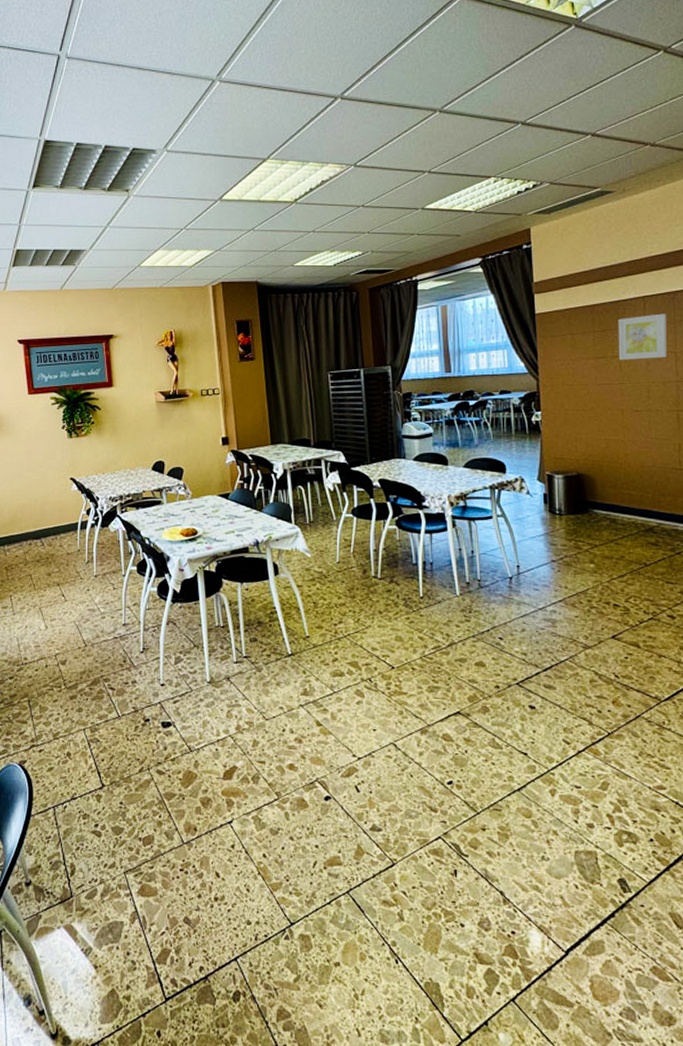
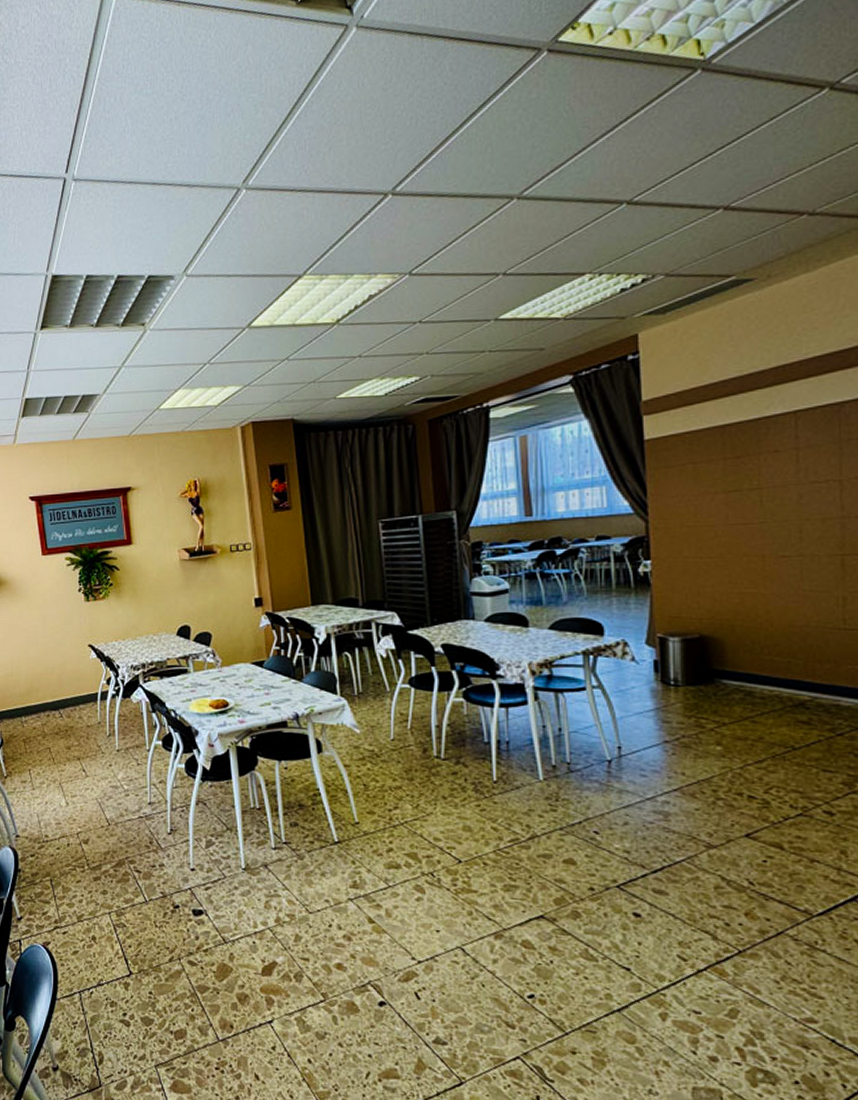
wall art: present [618,313,667,361] -> none [758,431,828,494]

